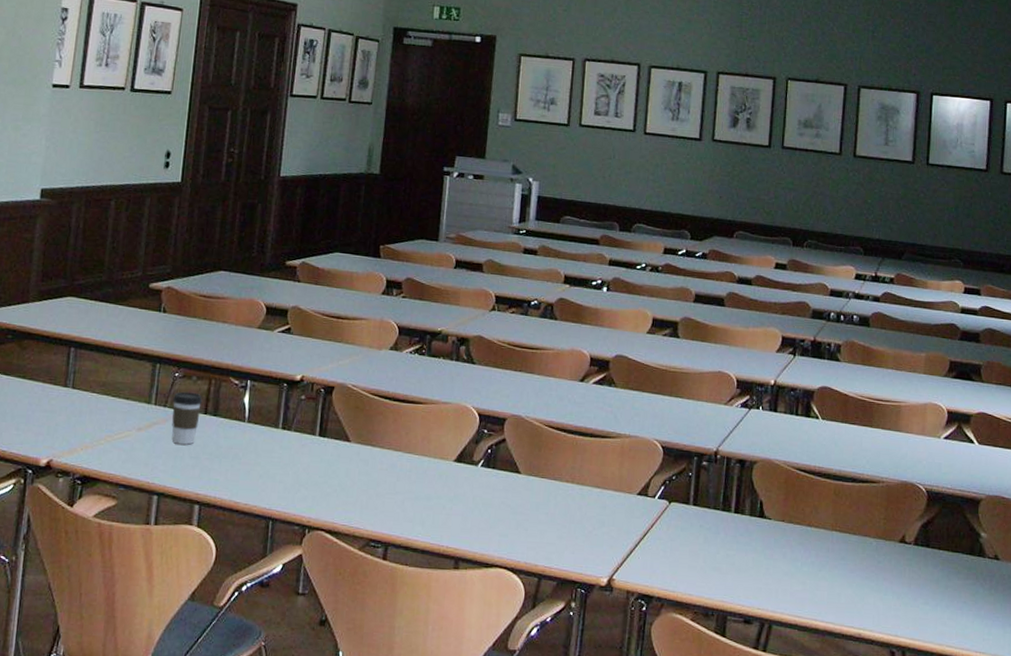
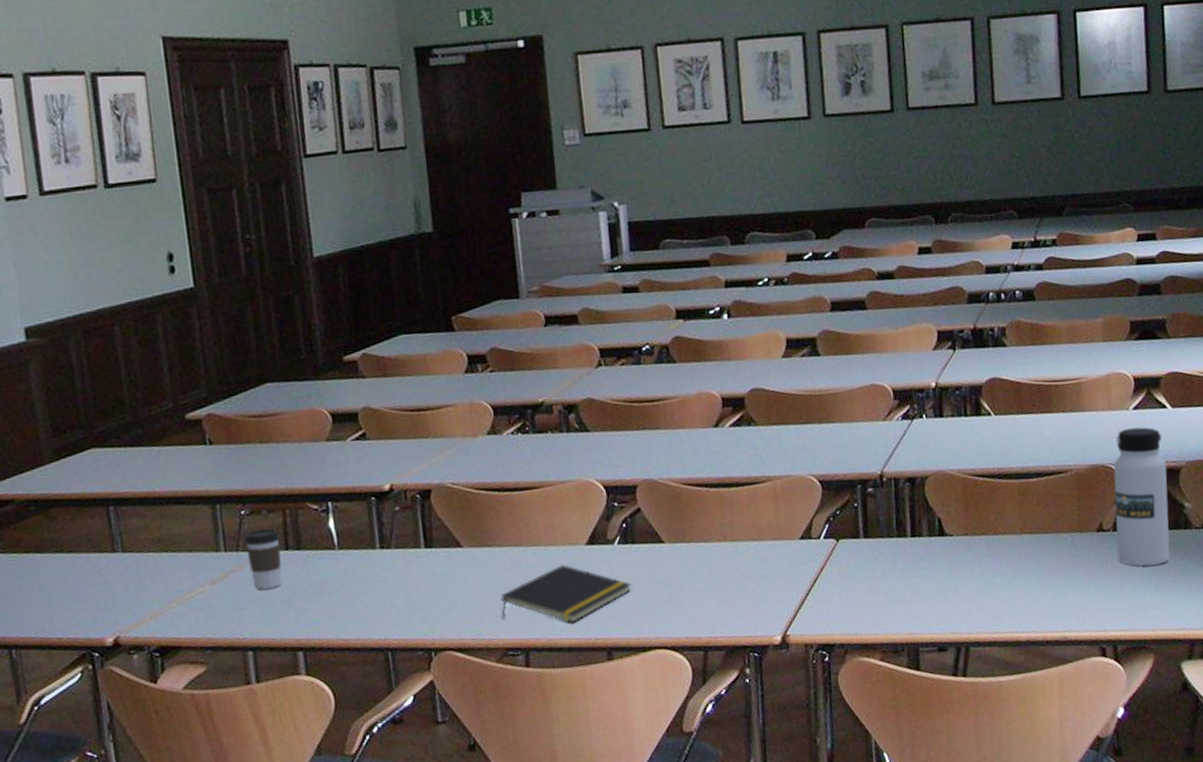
notepad: none [371,474,487,528] -> present [501,563,632,623]
water bottle: none [915,455,969,585] -> present [1113,427,1170,566]

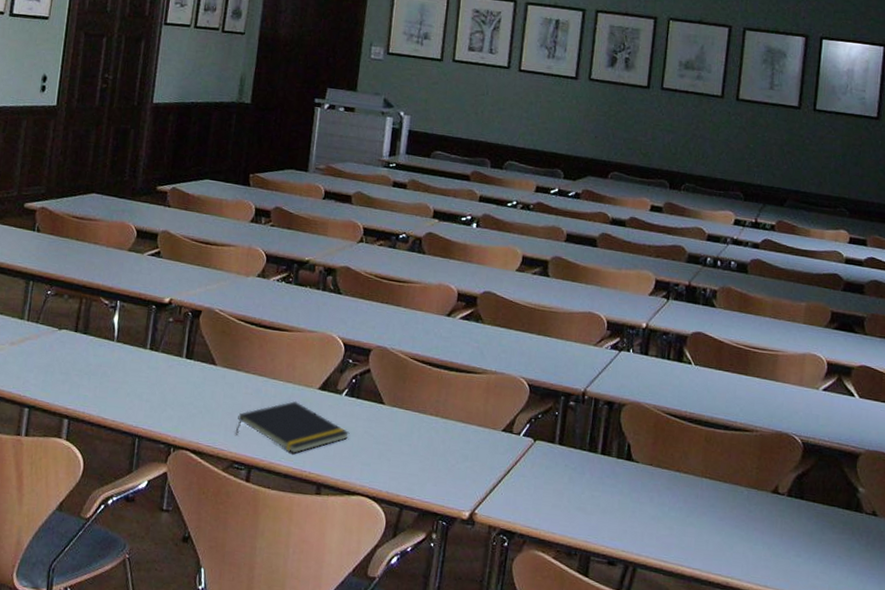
coffee cup: present [244,528,282,590] -> none [43,309,74,361]
water bottle: present [1113,427,1170,566] -> none [788,406,847,539]

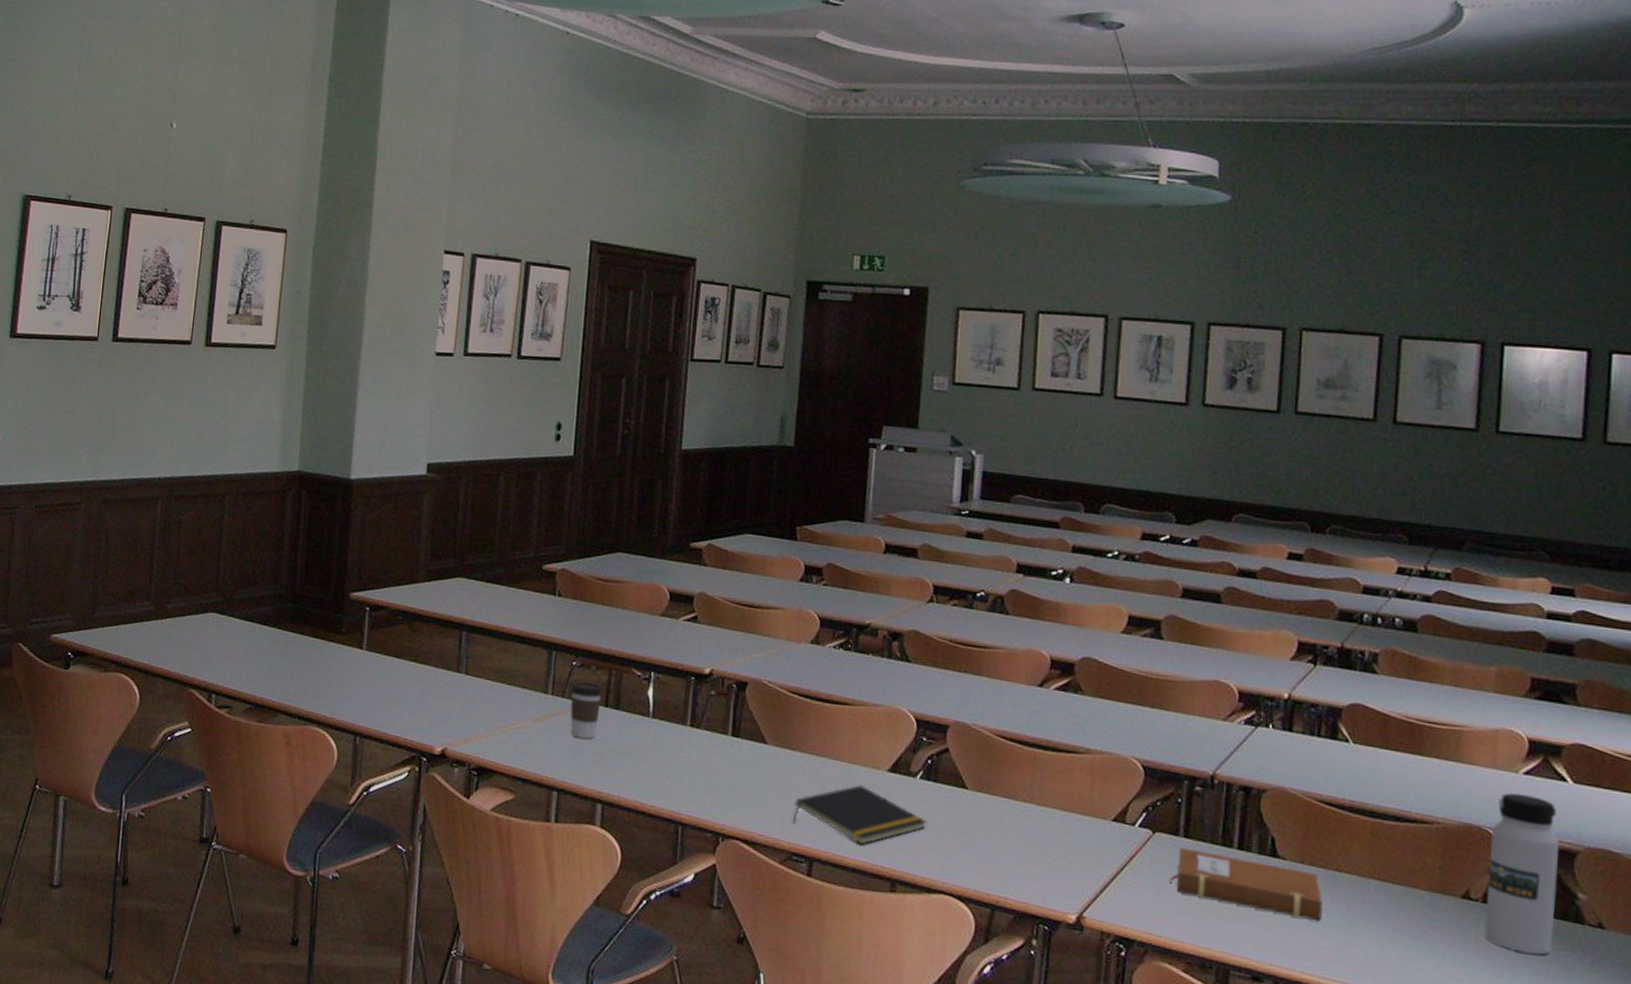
coffee cup: none [43,309,74,361] -> present [570,681,603,739]
notebook: none [546,453,666,514] -> present [1170,847,1323,922]
water bottle: none [788,406,847,539] -> present [1484,793,1560,955]

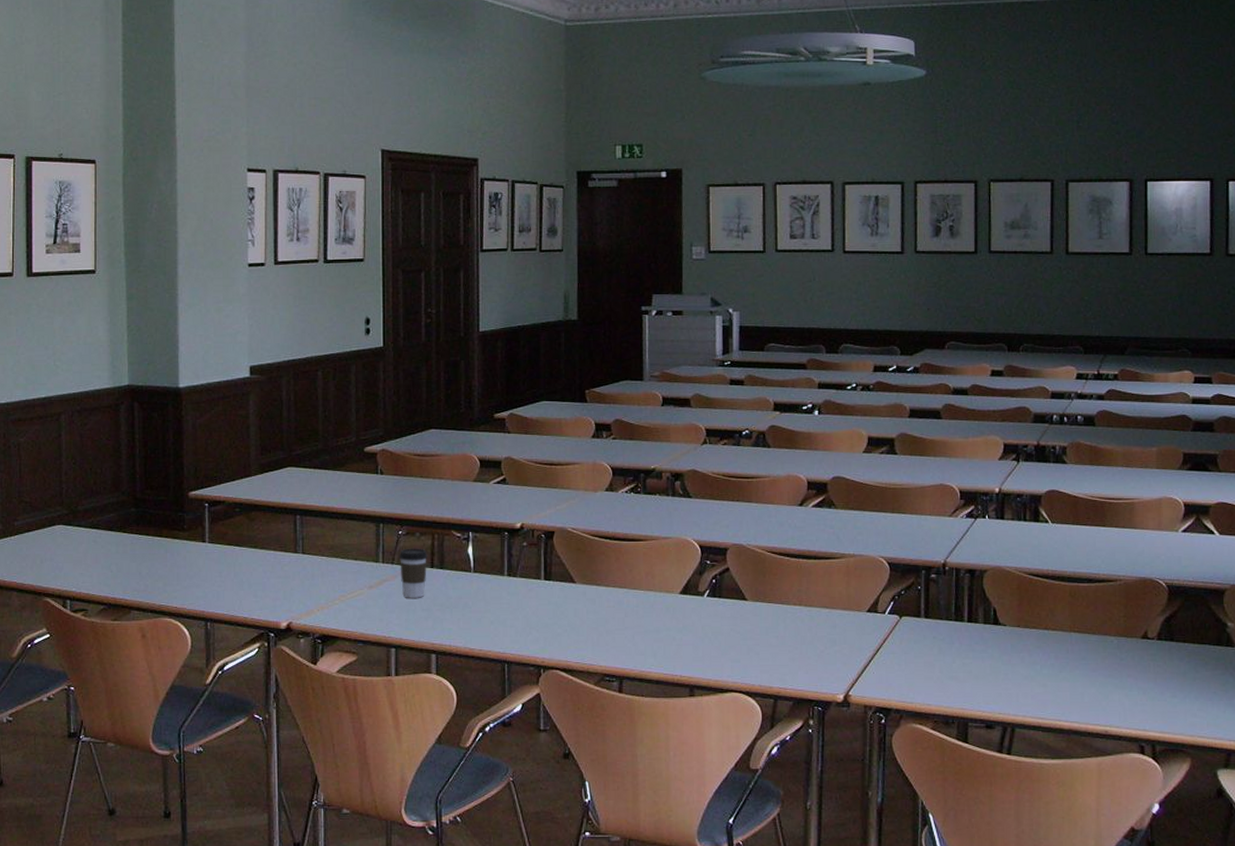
notepad: present [792,784,927,845] -> none [602,607,716,659]
notebook: present [1170,847,1323,922] -> none [916,626,1037,673]
water bottle: present [1484,793,1560,955] -> none [1160,549,1212,676]

